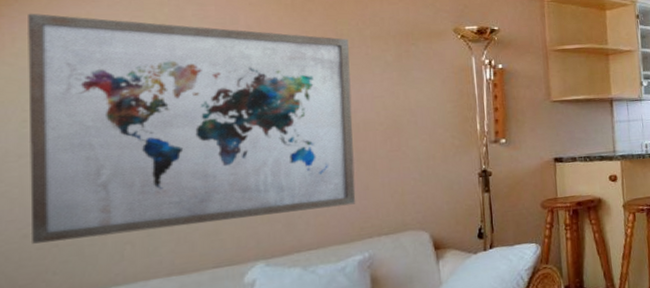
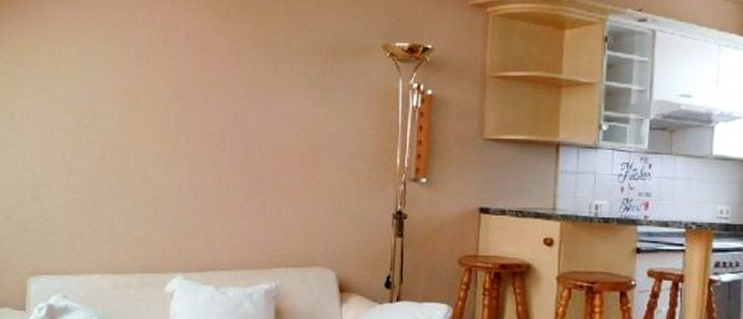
wall art: present [28,13,356,244] -> none [11,13,277,230]

